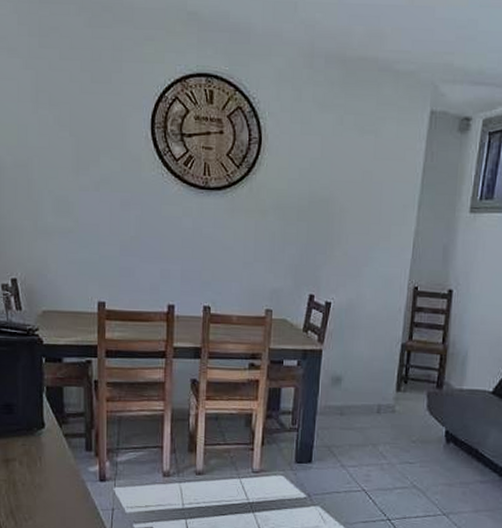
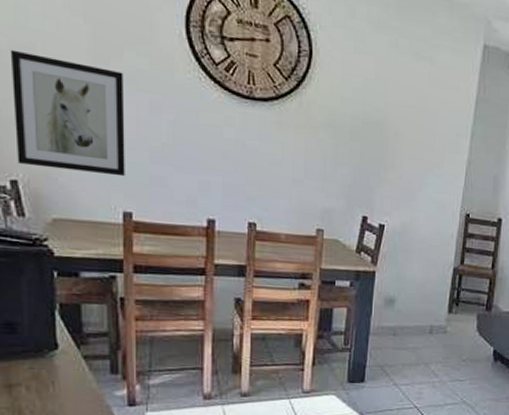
wall art: none [13,166,101,270] -> present [10,49,125,177]

